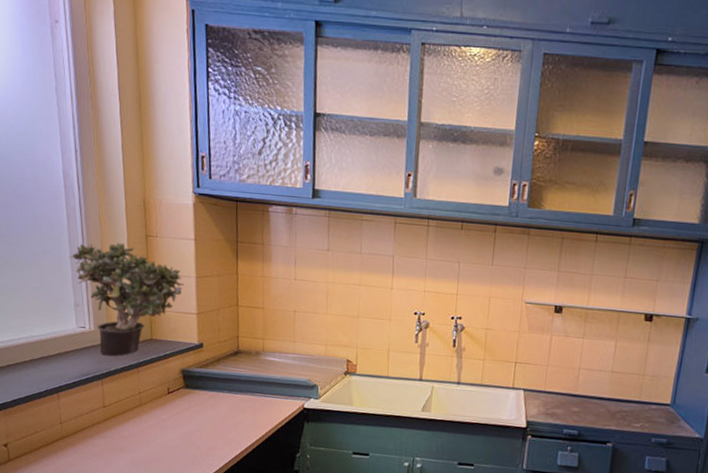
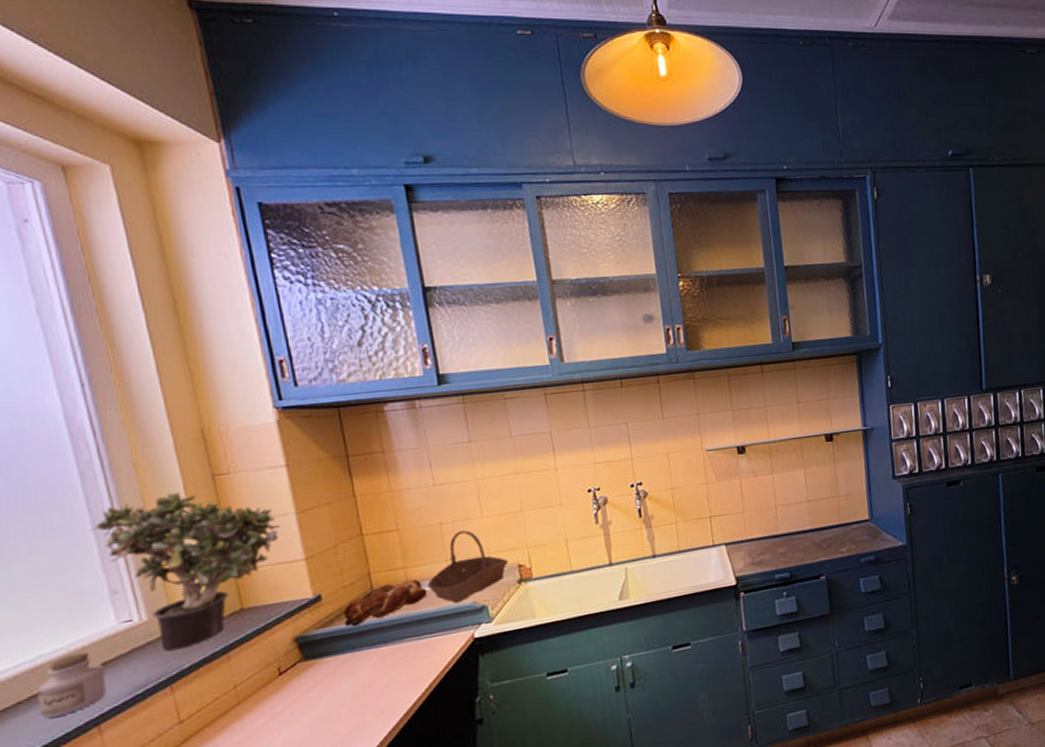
jar: none [27,341,65,380] -> present [37,652,107,720]
bread loaf: none [215,348,276,373] -> present [343,578,427,627]
basket: none [277,321,340,377] -> present [428,530,508,604]

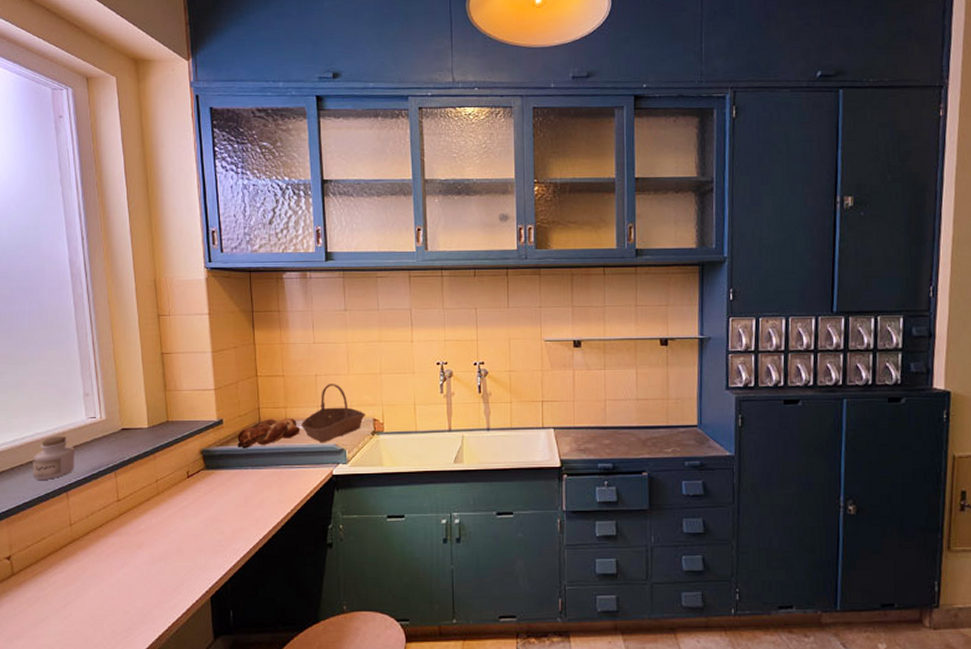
potted plant: present [90,492,280,652] -> none [77,325,200,445]

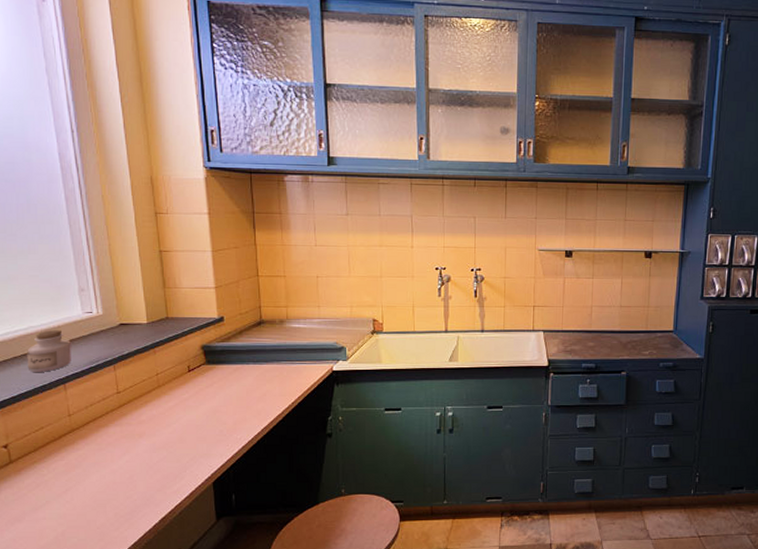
bread loaf: present [237,418,300,449] -> none [238,316,301,345]
basket: present [302,384,365,443] -> none [303,285,365,341]

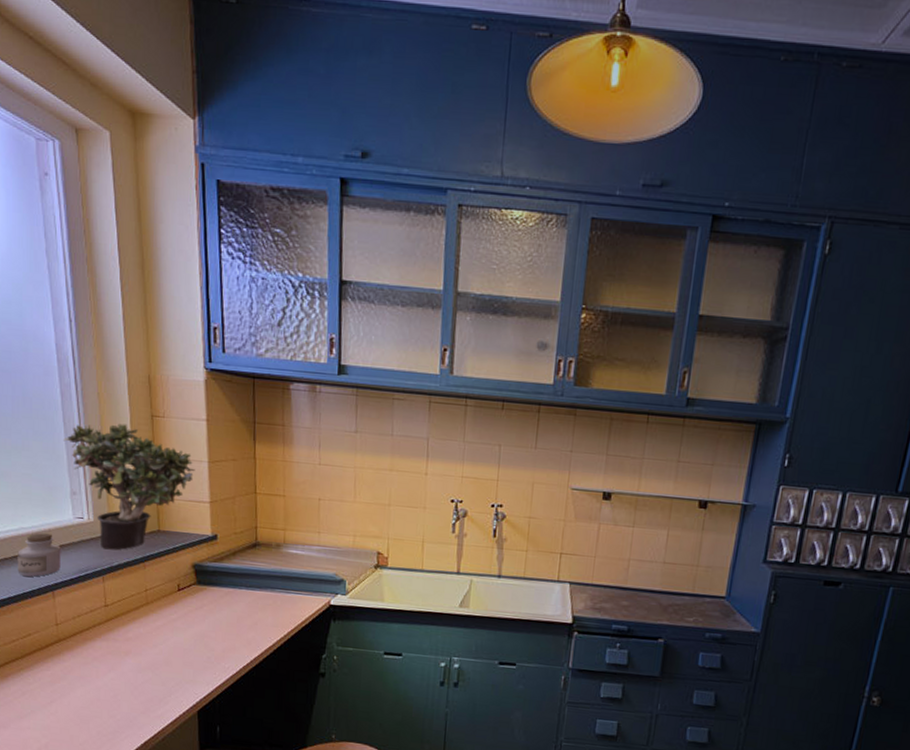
potted plant: none [70,222,200,340] -> present [63,423,195,550]

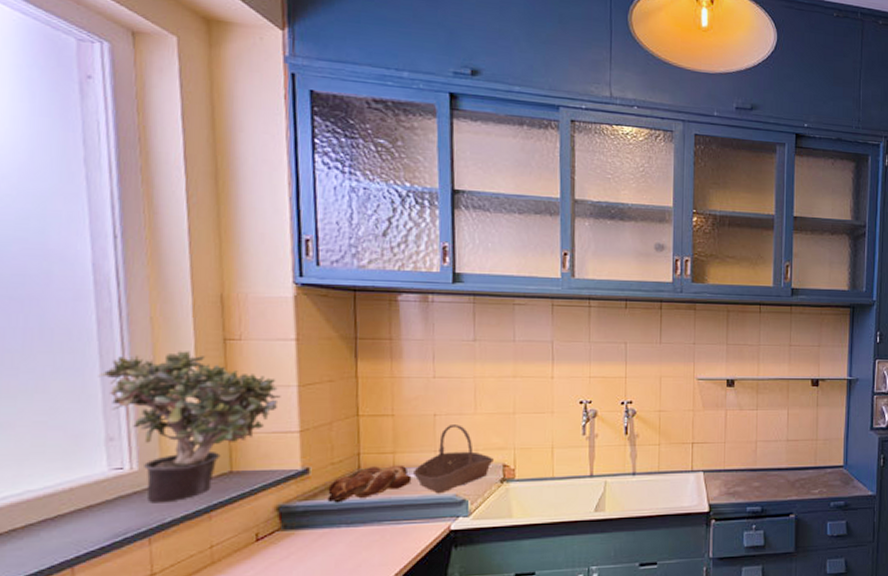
jar: present [17,533,61,577] -> none [17,494,87,555]
bread loaf: none [231,540,299,568] -> present [327,464,412,503]
basket: none [300,510,369,572] -> present [414,425,493,494]

